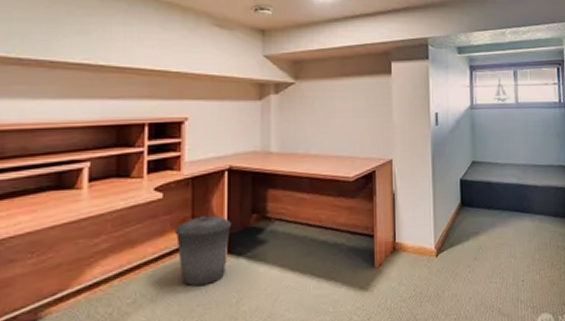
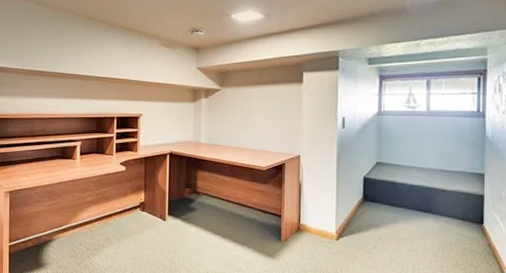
trash can: present [175,215,232,286] -> none [133,185,172,234]

